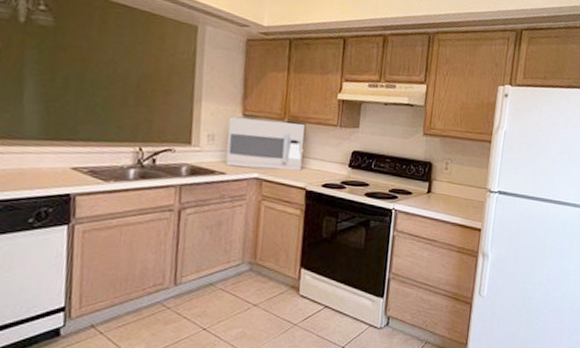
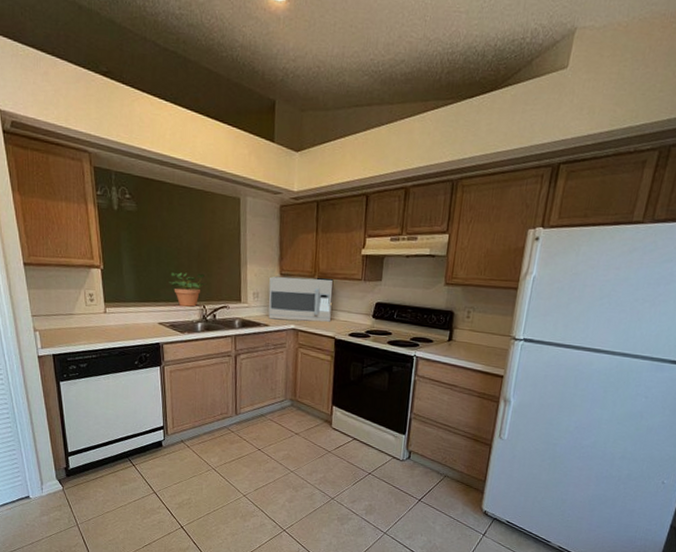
potted plant: none [92,104,148,149] -> present [169,271,208,307]

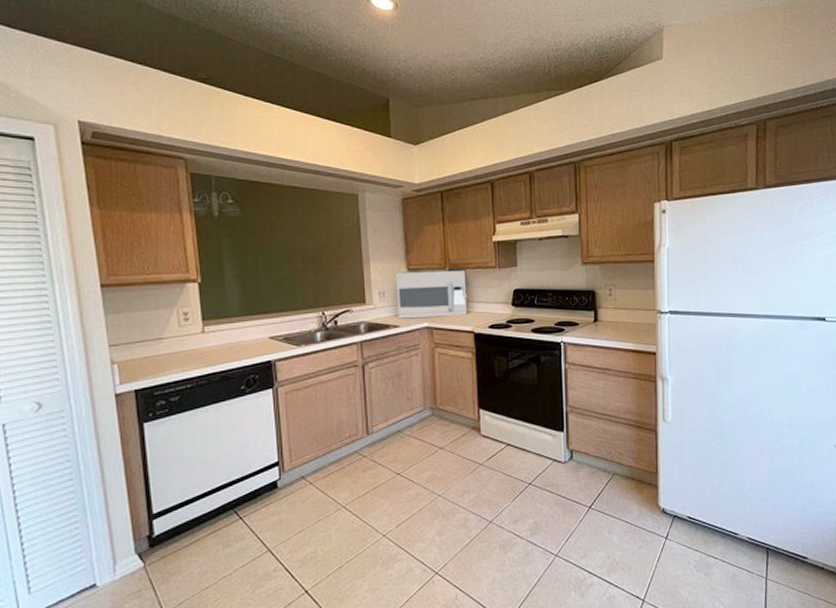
potted plant: present [169,271,208,307] -> none [280,276,327,316]

